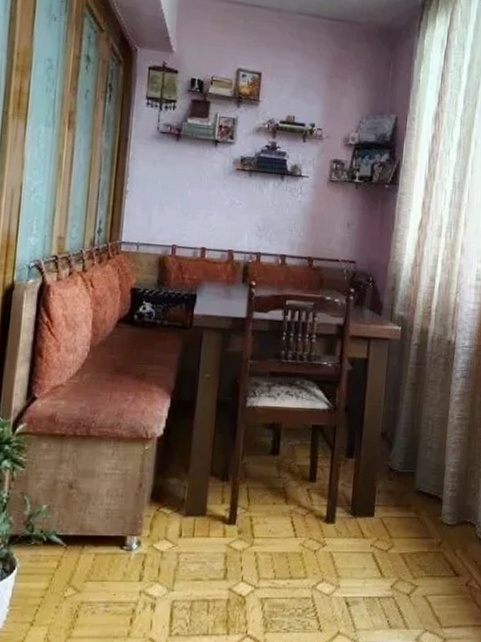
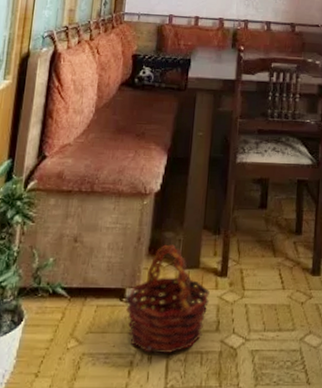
basket: none [127,491,217,602] -> present [126,244,210,354]

